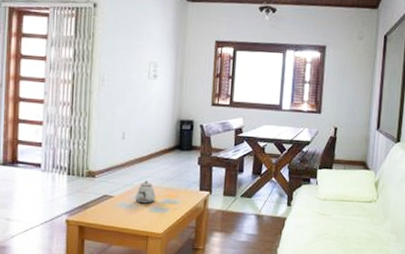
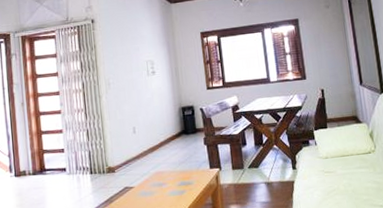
teapot: present [135,180,156,204] -> none [153,167,172,190]

